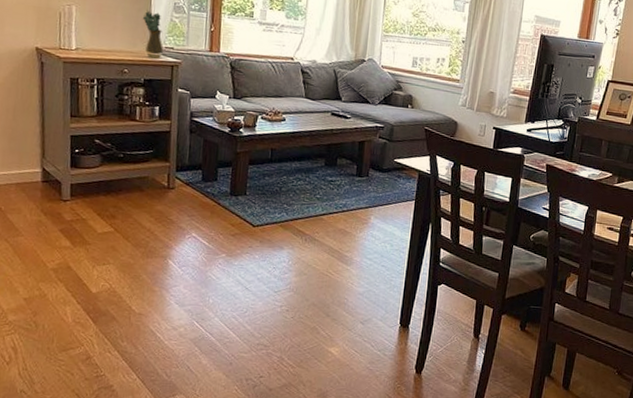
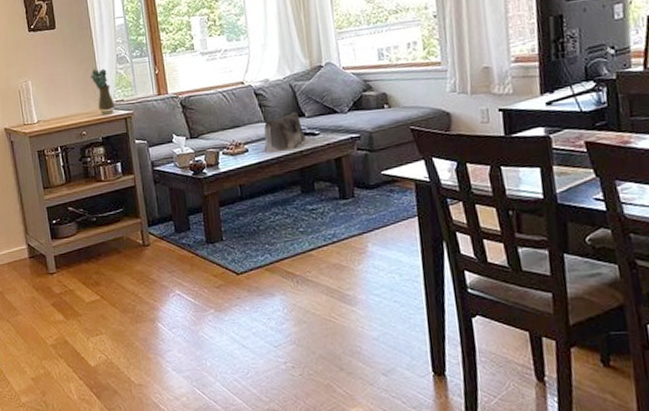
saddlebag: none [299,94,339,127] -> present [264,111,307,154]

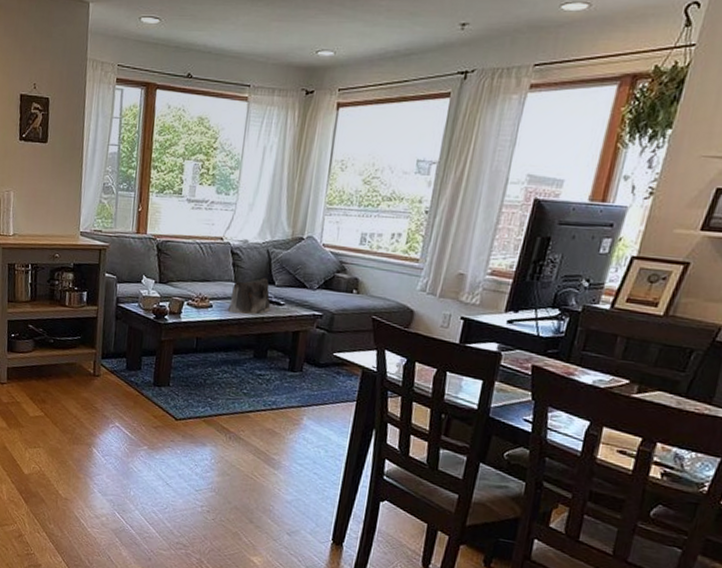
vase: present [91,67,115,117] -> none [74,191,92,244]

